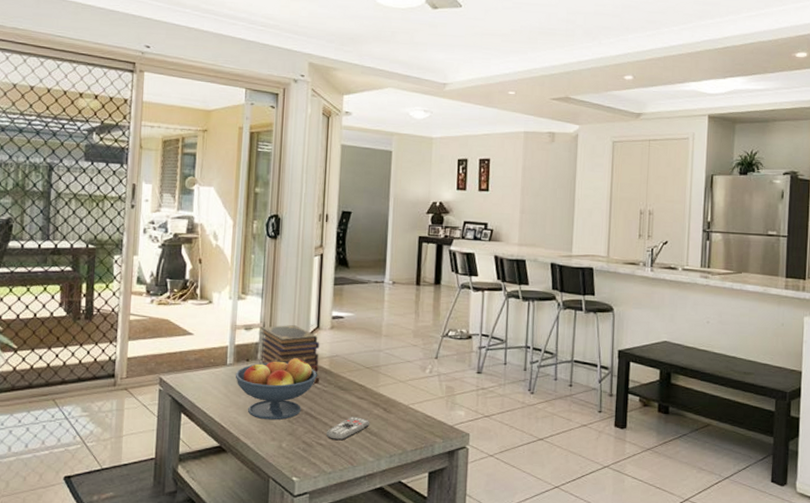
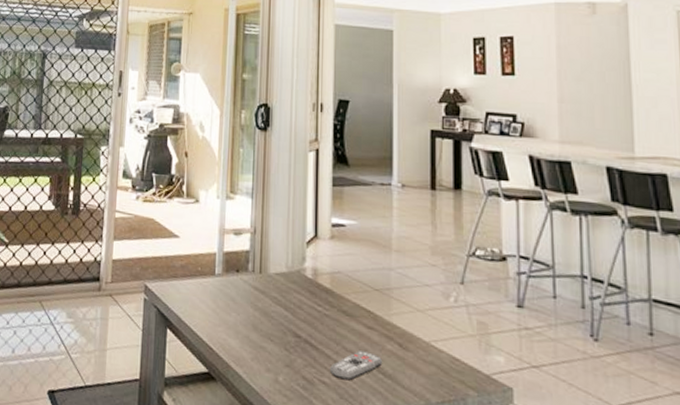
fruit bowl: present [235,357,317,420] -> none [224,271,317,347]
book stack: present [259,324,320,385] -> none [250,231,319,307]

